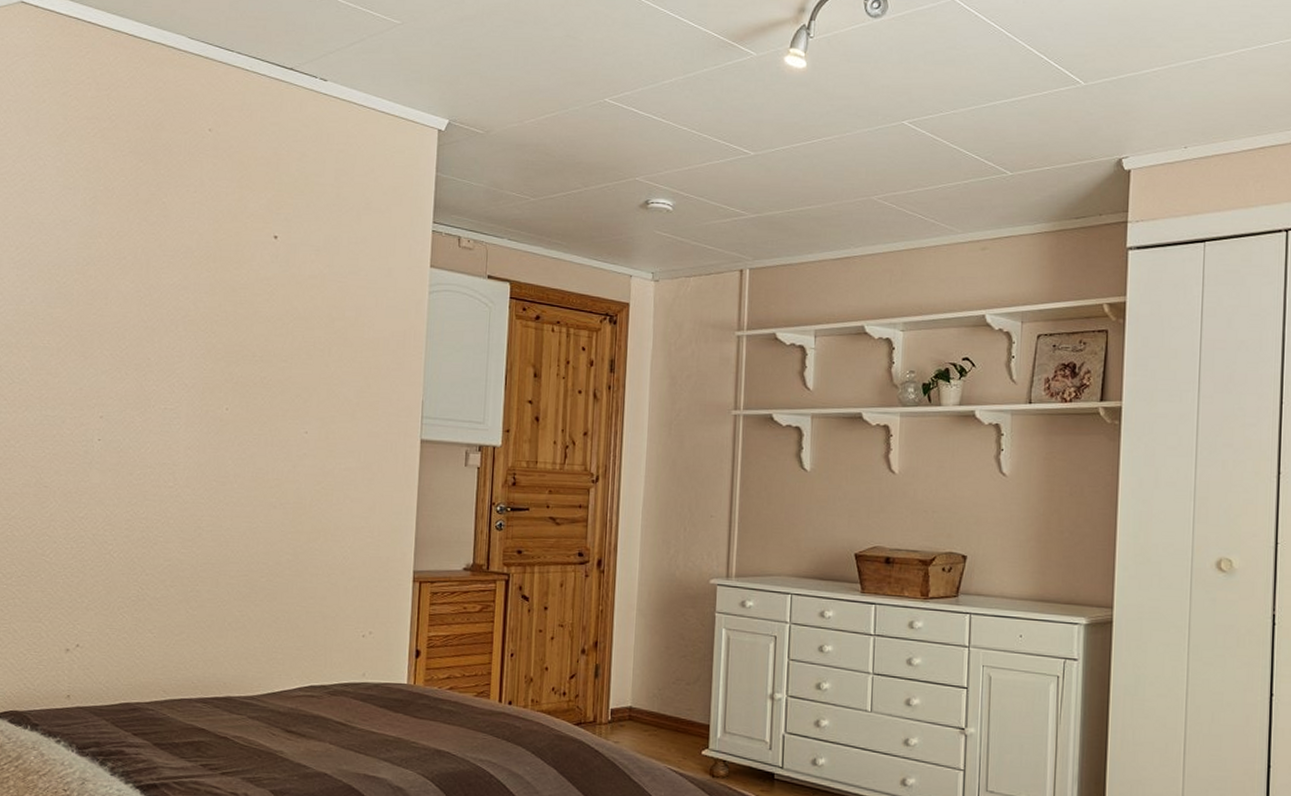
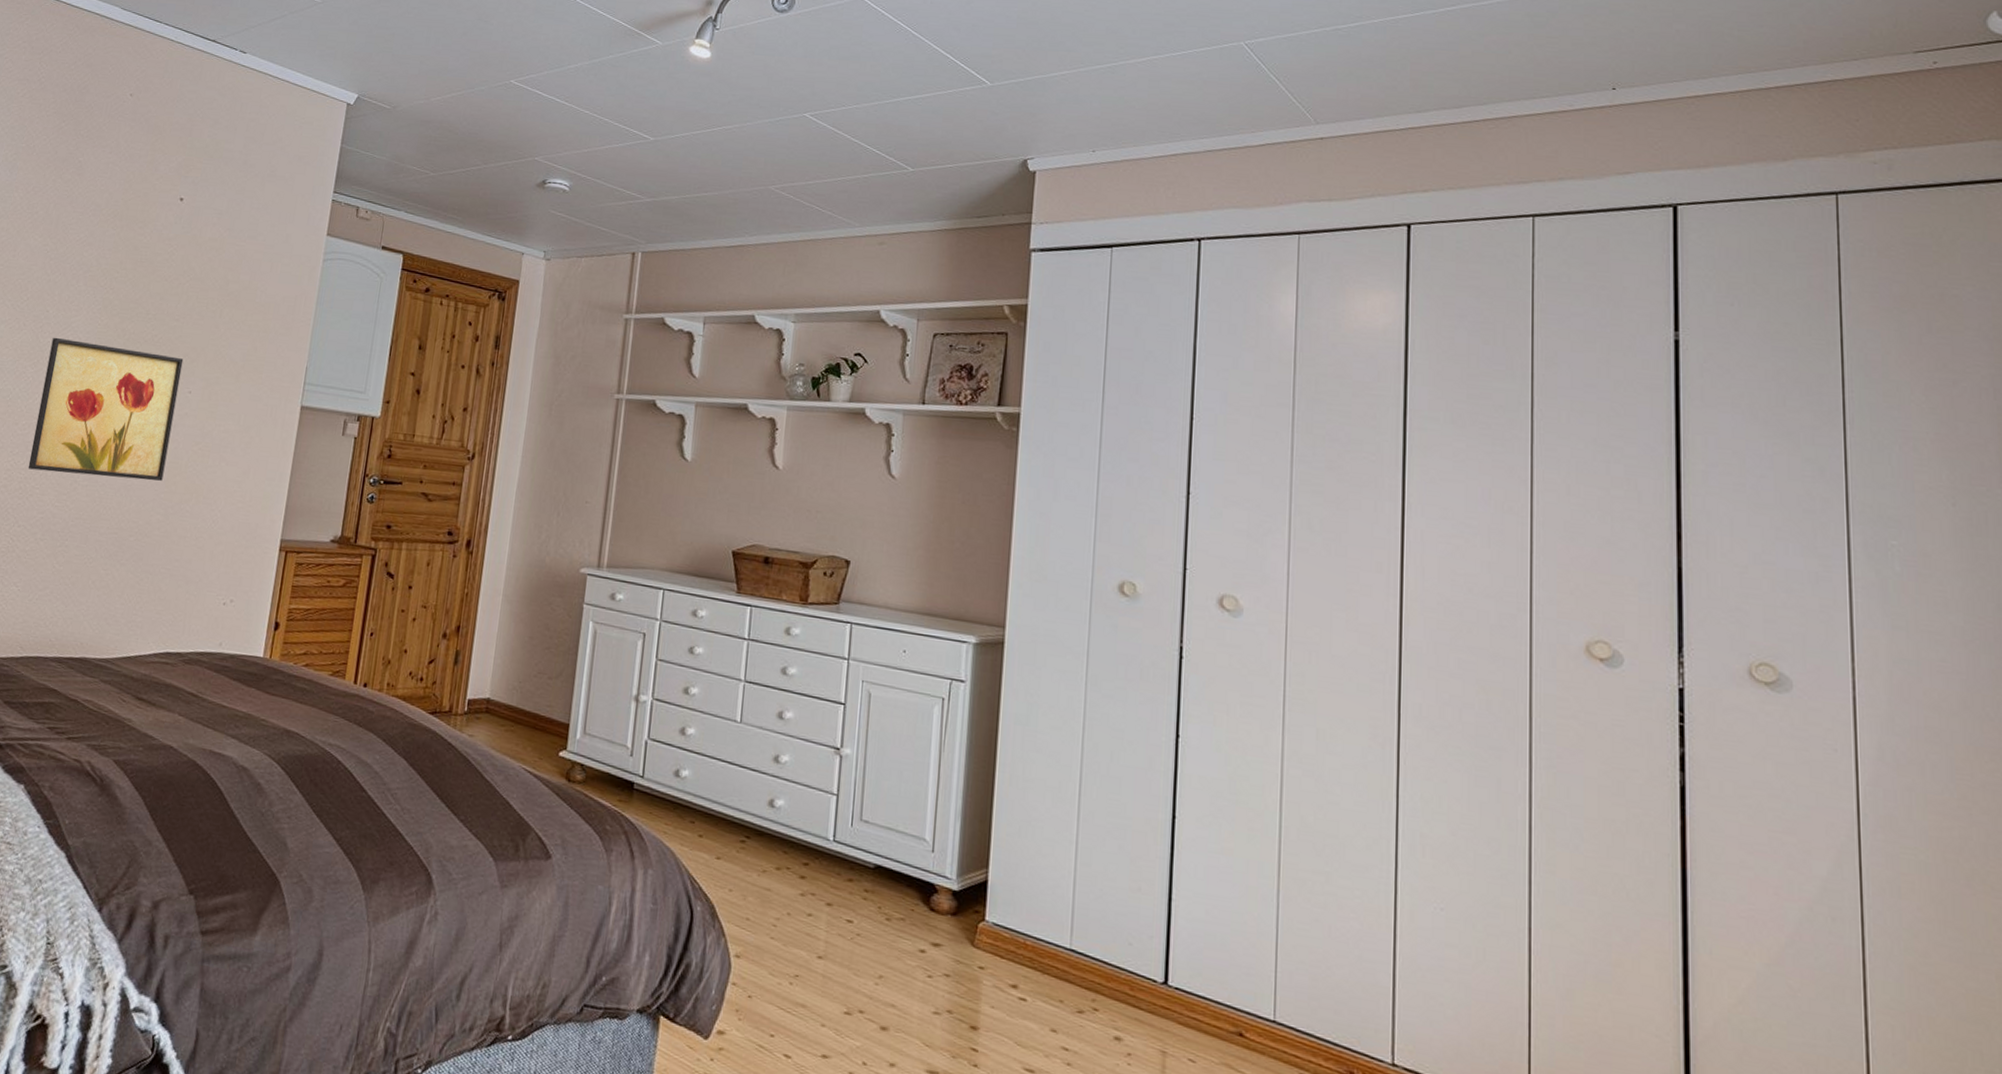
wall art: none [148,384,296,522] -> present [28,337,184,481]

